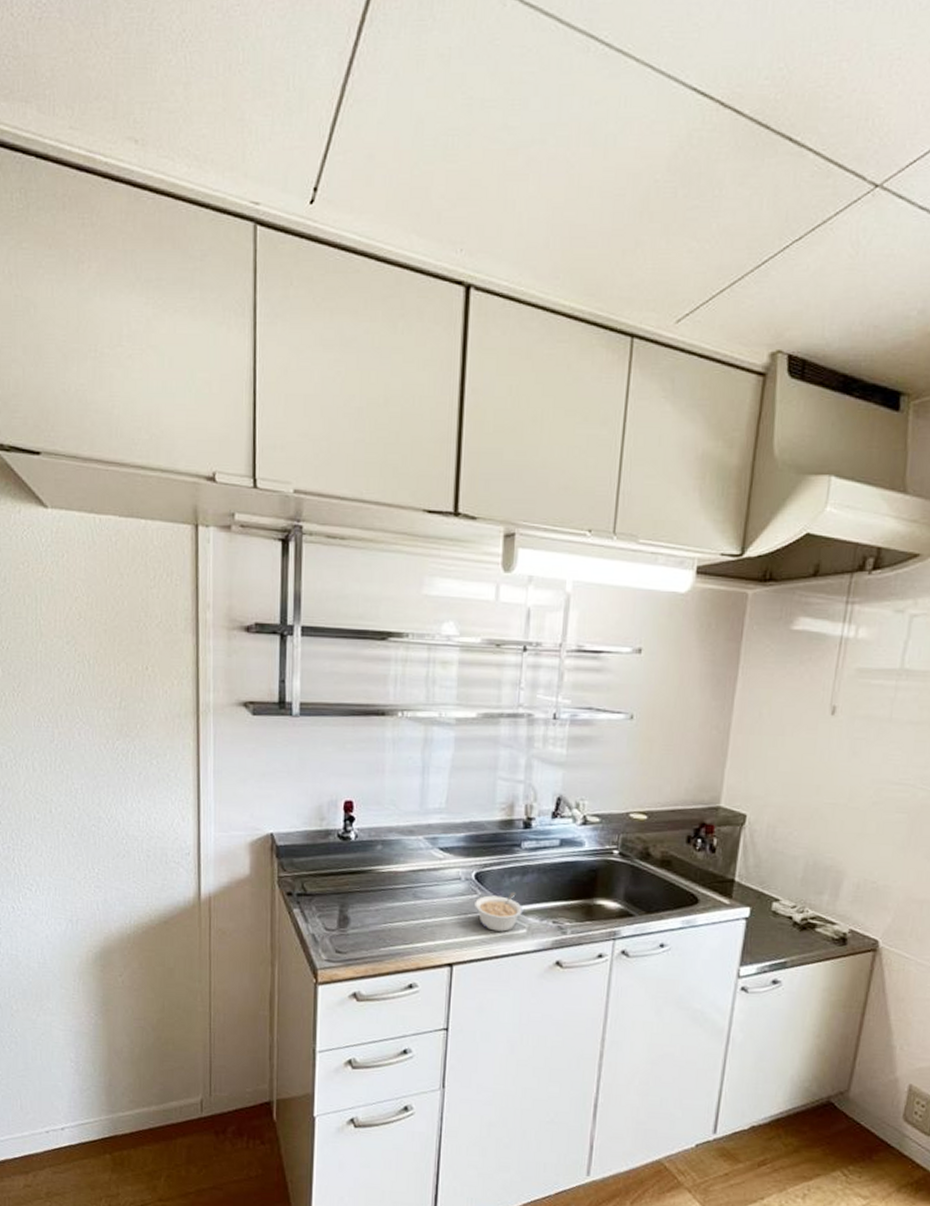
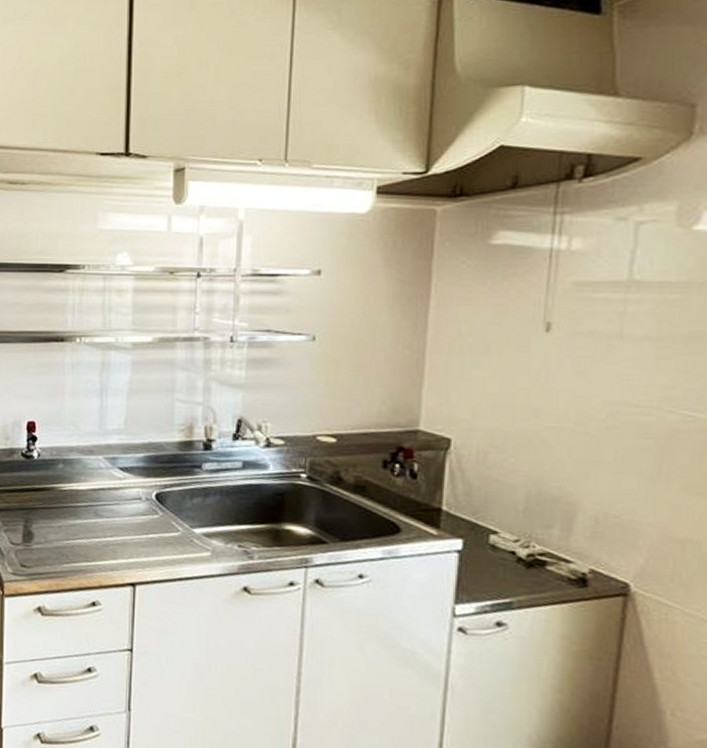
legume: present [475,891,522,932] -> none [156,513,205,554]

